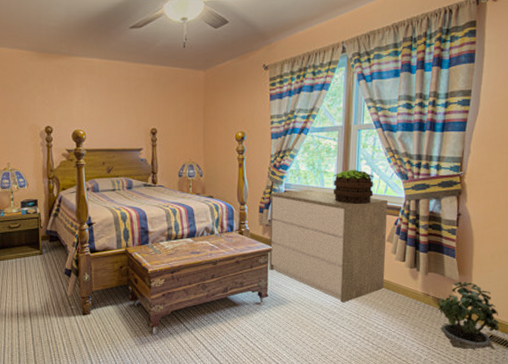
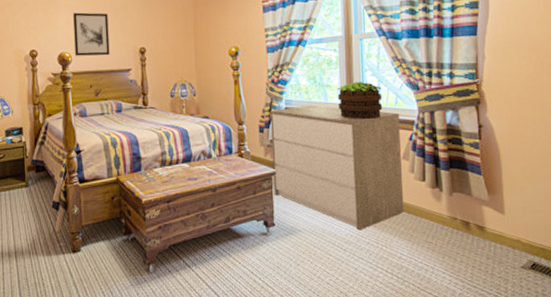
wall art: none [88,92,122,135] -> present [73,12,110,56]
potted plant: present [436,281,500,351] -> none [465,201,542,283]

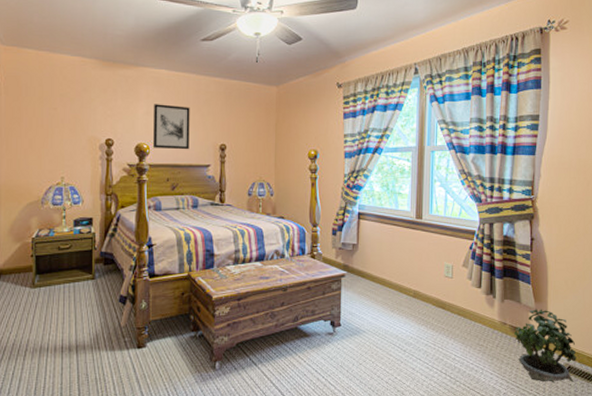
dresser: present [270,105,405,231] -> none [342,211,463,333]
potted plant: present [337,81,383,119] -> none [407,191,449,227]
potted plant: none [465,201,542,283] -> present [513,309,577,383]

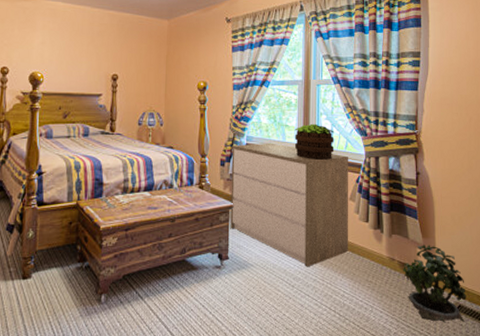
wall art: present [154,104,190,150] -> none [47,34,84,79]
dresser: none [342,211,463,333] -> present [230,143,349,267]
potted plant: none [407,191,449,227] -> present [294,123,335,160]

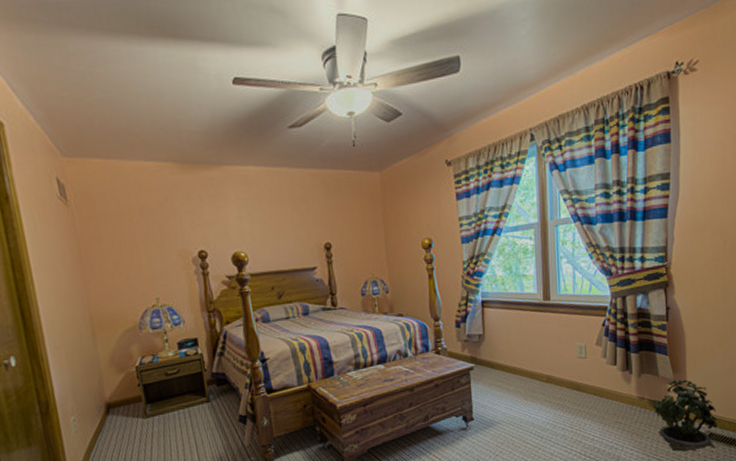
dresser: present [230,143,349,267] -> none [466,296,597,417]
potted plant: present [294,123,335,160] -> none [533,269,578,309]

